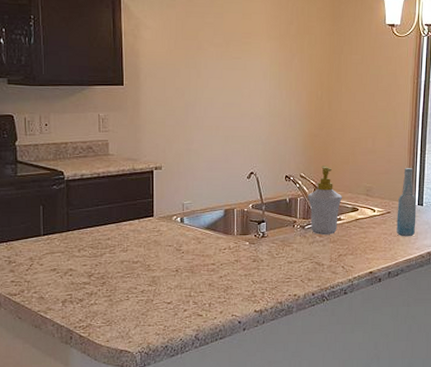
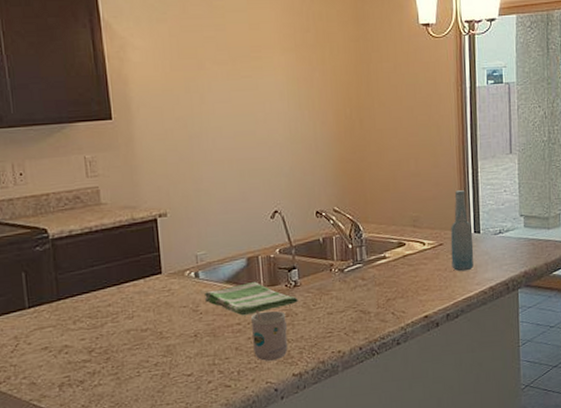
dish towel: none [186,229,264,258] -> present [204,281,298,316]
mug: none [224,253,253,297] -> present [251,309,288,361]
soap bottle: present [307,166,342,234] -> none [344,196,385,278]

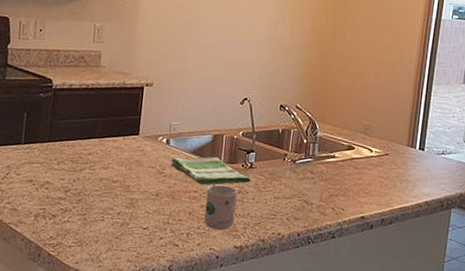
bottle: present [450,190,474,272] -> none [393,108,418,183]

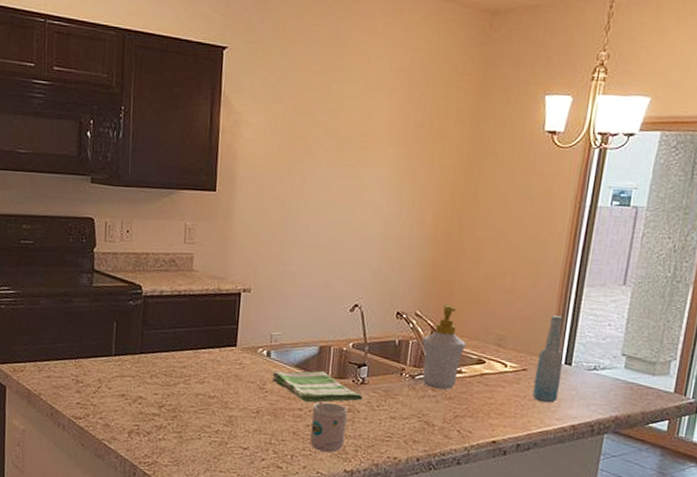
soap bottle: none [301,98,338,172] -> present [422,304,466,390]
bottle: none [393,108,418,183] -> present [532,315,564,404]

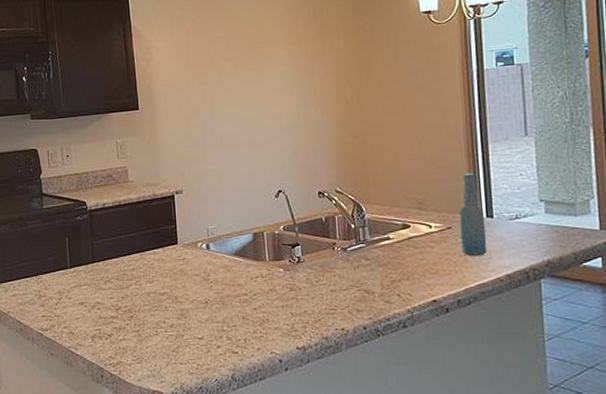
dish towel: present [271,370,363,403] -> none [214,255,302,287]
mug: present [310,399,348,453] -> none [257,282,292,332]
soap bottle: present [422,304,466,390] -> none [346,177,389,257]

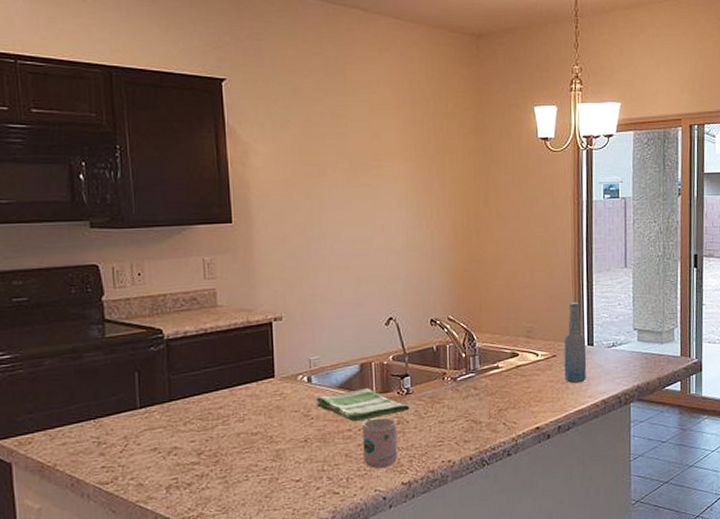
dish towel: none [214,255,302,287] -> present [315,387,410,422]
mug: none [257,282,292,332] -> present [362,416,398,469]

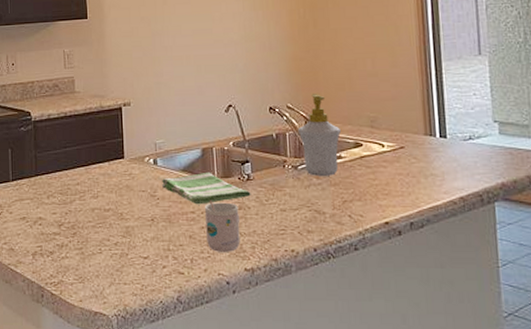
soap bottle: none [458,305,499,387] -> present [297,94,341,176]
bottle: present [564,302,587,384] -> none [412,92,440,178]

